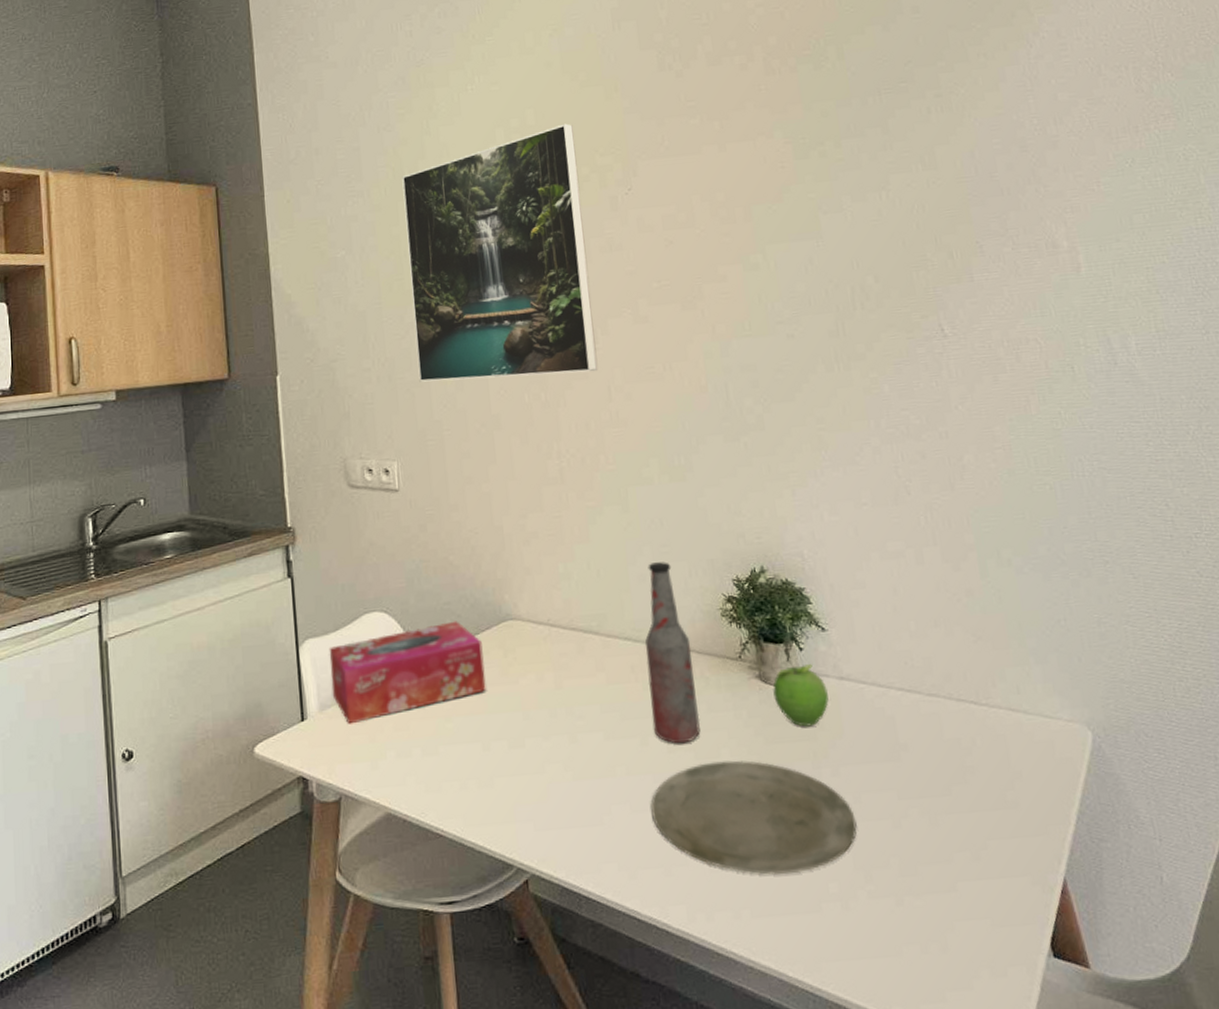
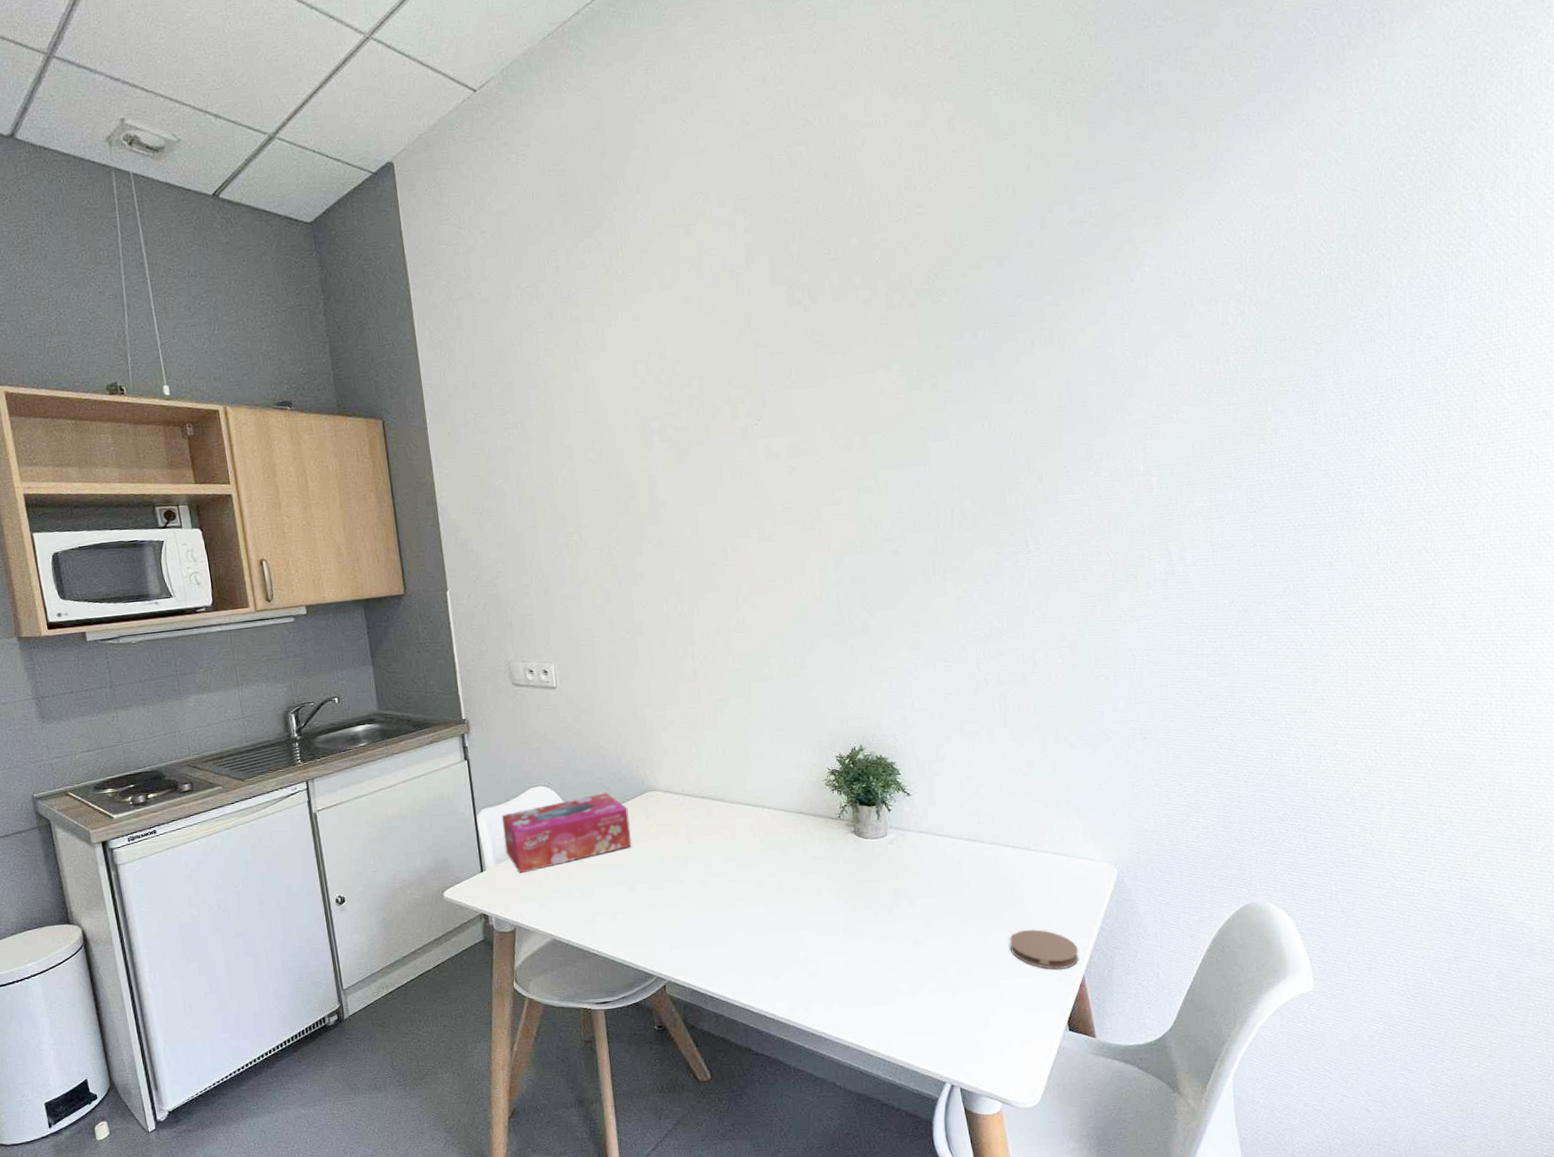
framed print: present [402,123,598,382] -> none [552,357,728,596]
bottle: present [645,562,700,744] -> none [762,743,805,884]
plate: present [651,760,857,876] -> none [763,895,925,978]
fruit: present [773,664,829,727] -> none [865,821,909,869]
coaster: none [964,812,1057,869] -> present [1009,929,1079,970]

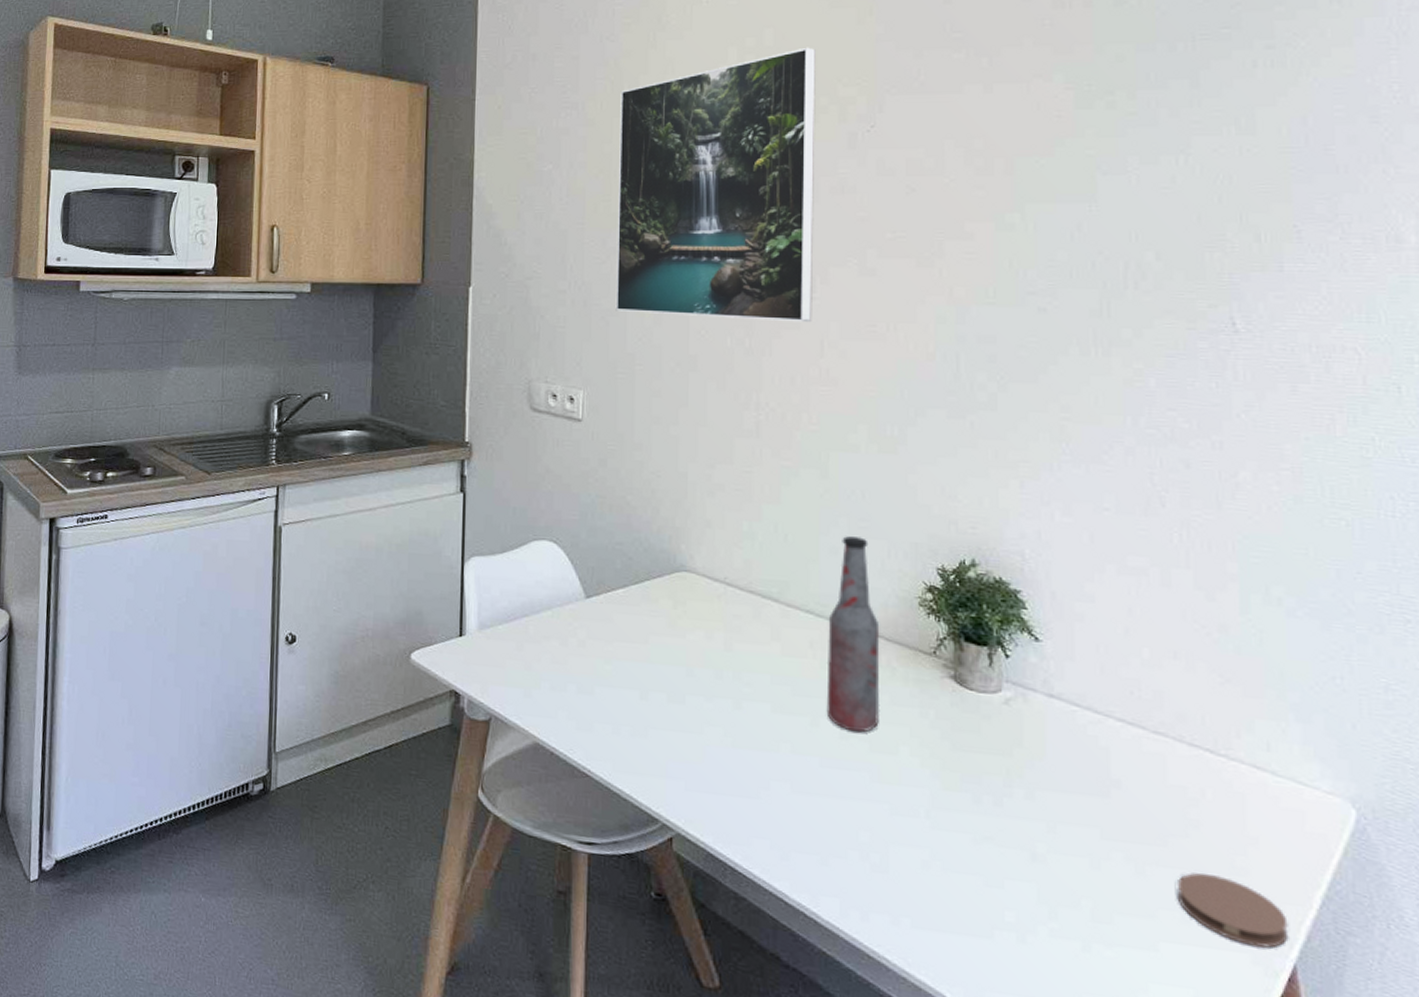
tissue box: present [501,792,632,874] -> none [492,563,651,648]
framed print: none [552,357,728,596] -> present [615,47,815,323]
bottle: none [762,743,805,884] -> present [826,536,880,733]

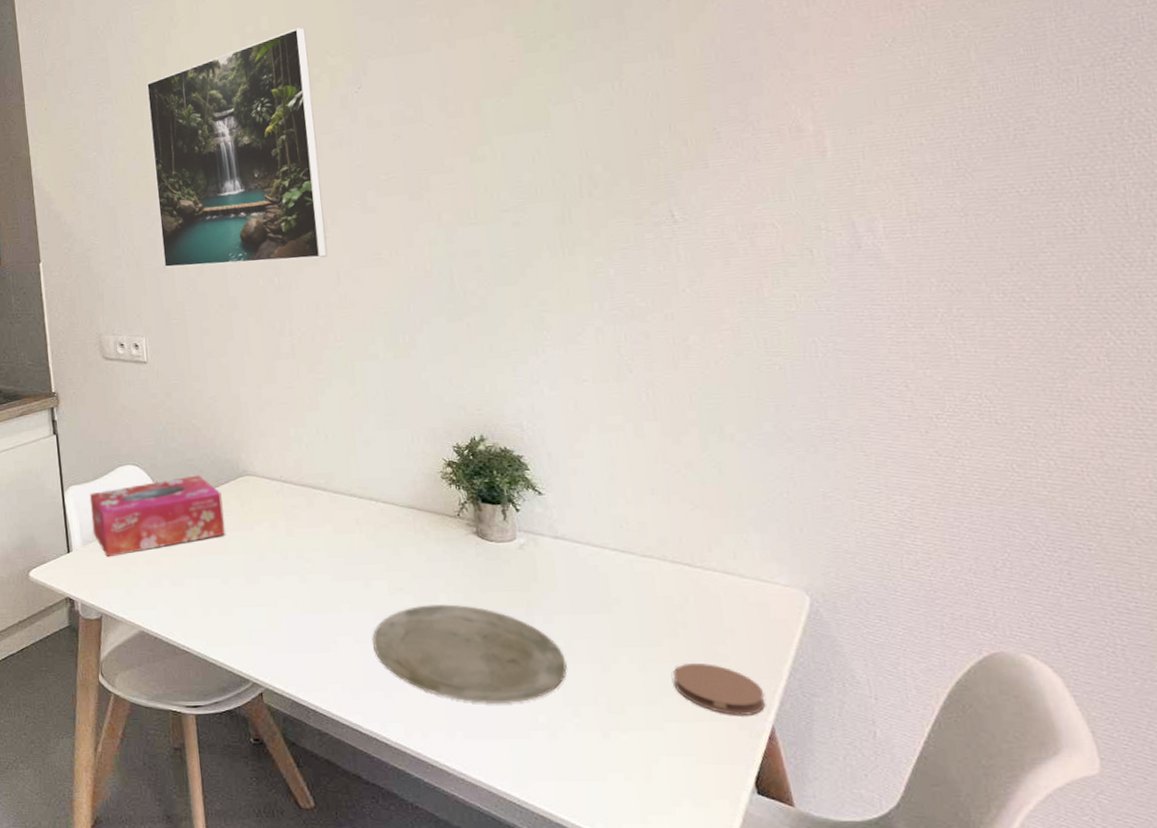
tissue box: none [492,563,651,648] -> present [89,475,226,557]
plate: none [814,757,1047,893] -> present [373,604,567,703]
bottle: present [826,536,880,733] -> none [369,429,420,588]

